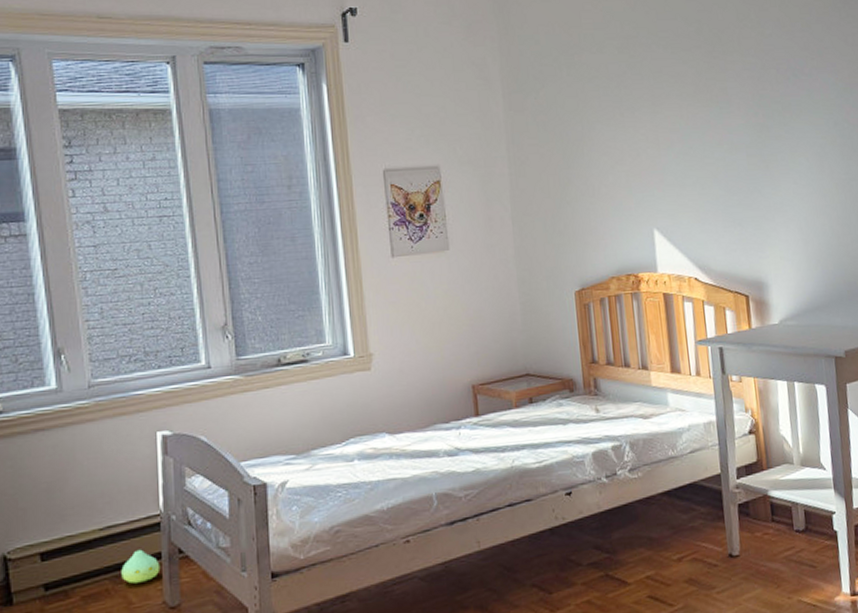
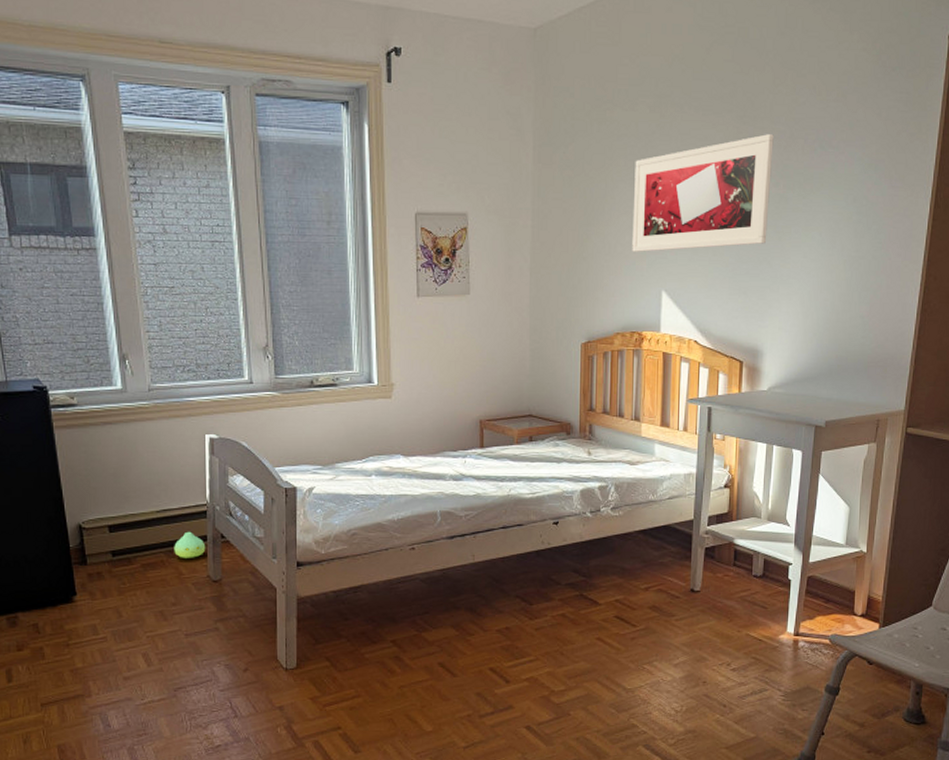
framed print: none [609,66,754,192] -> present [632,134,774,252]

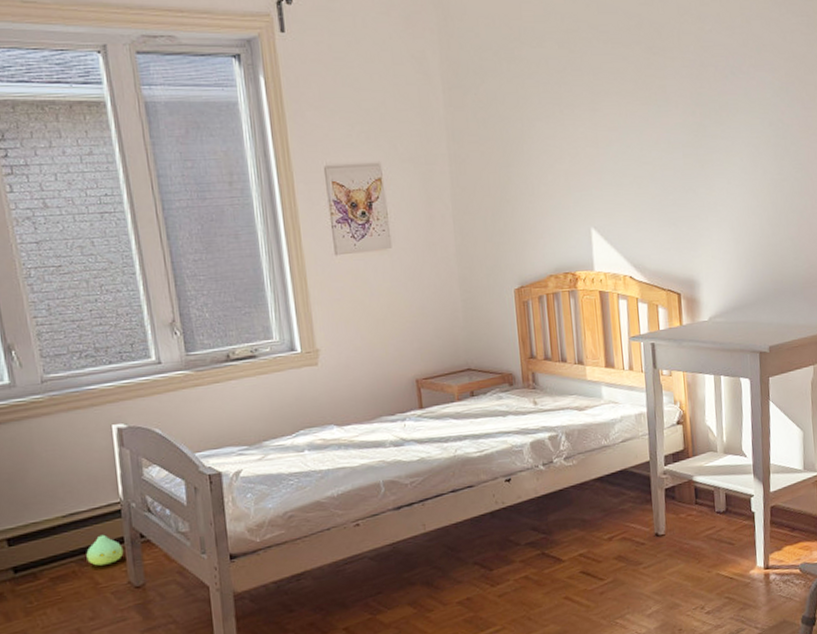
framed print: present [632,134,774,252] -> none [549,63,690,191]

